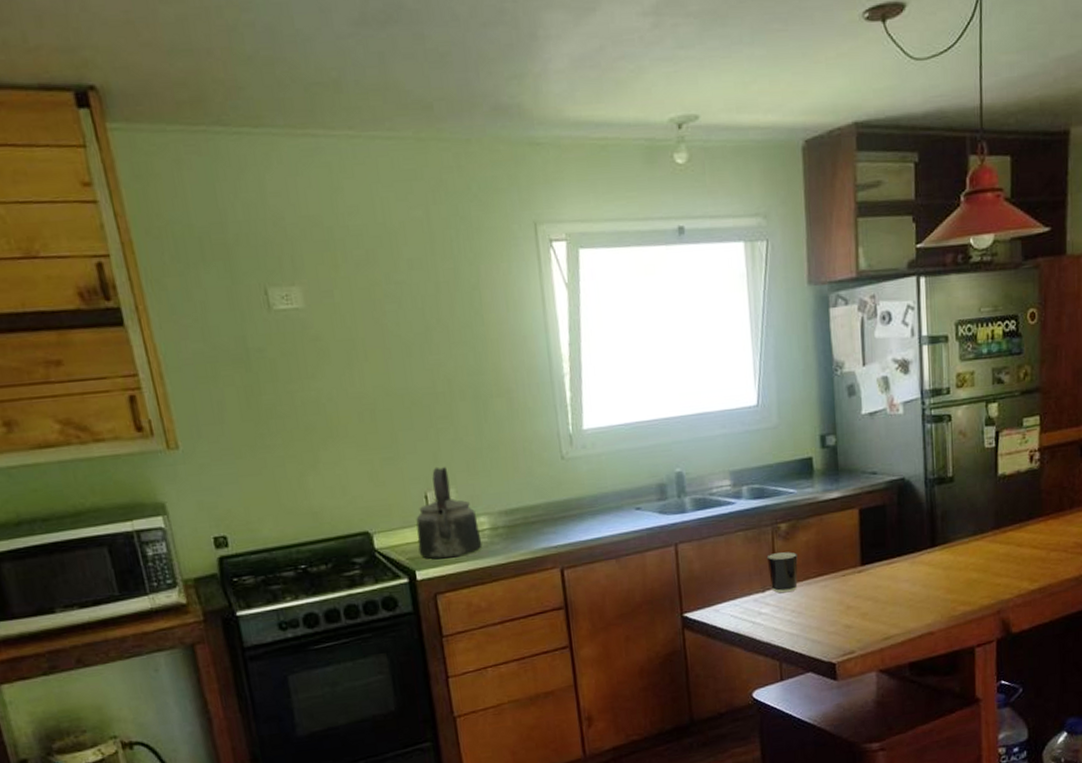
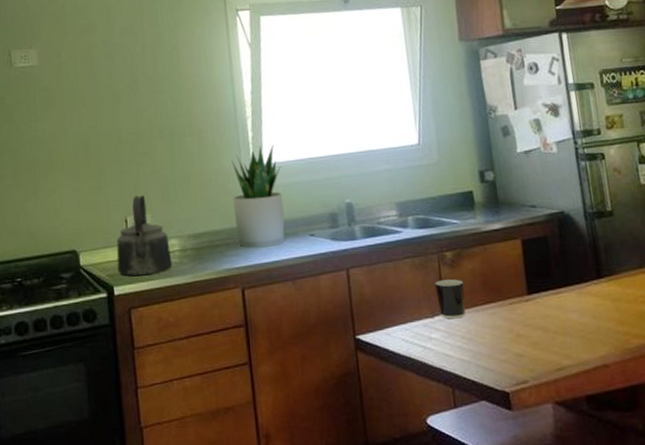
planter: none [547,406,608,525] -> present [231,145,285,248]

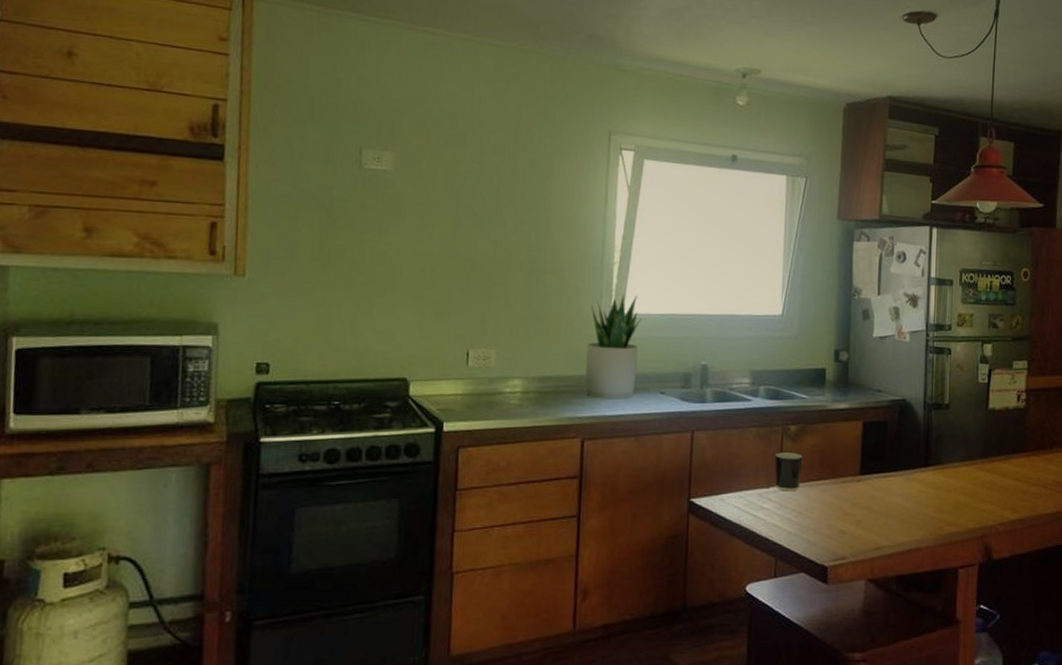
kettle: present [116,195,173,277] -> none [450,327,512,415]

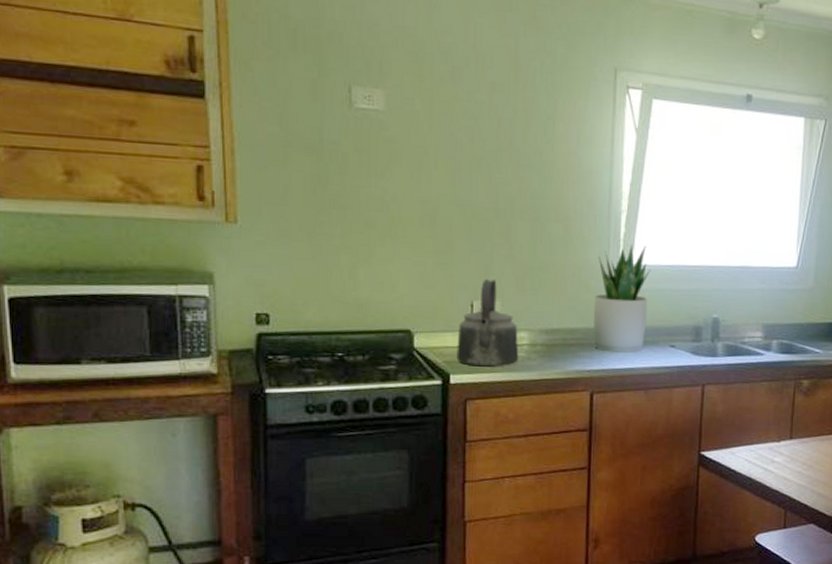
kettle: none [450,327,512,415] -> present [456,278,519,367]
mug: present [774,452,803,491] -> none [786,407,815,445]

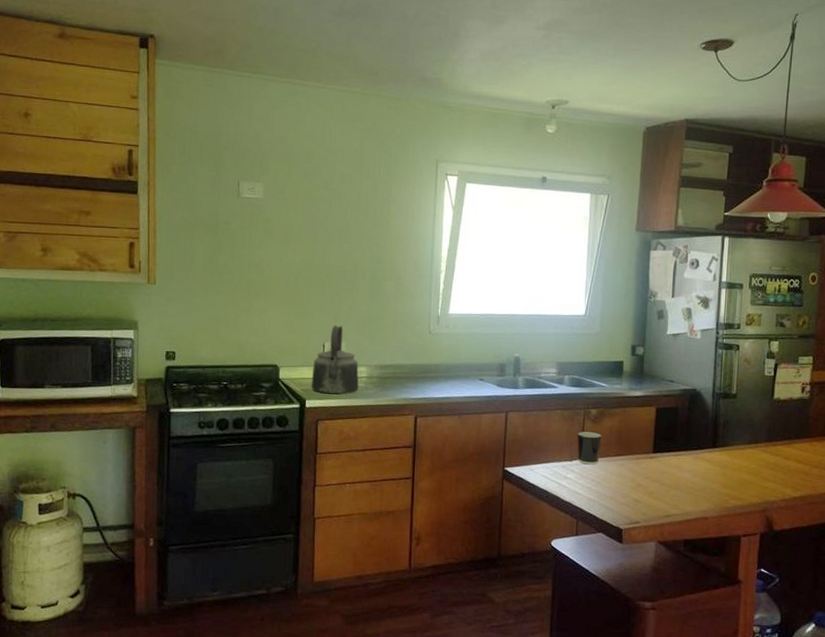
planter: present [593,244,651,353] -> none [418,297,464,385]
mug: none [786,407,815,445] -> present [577,432,602,465]

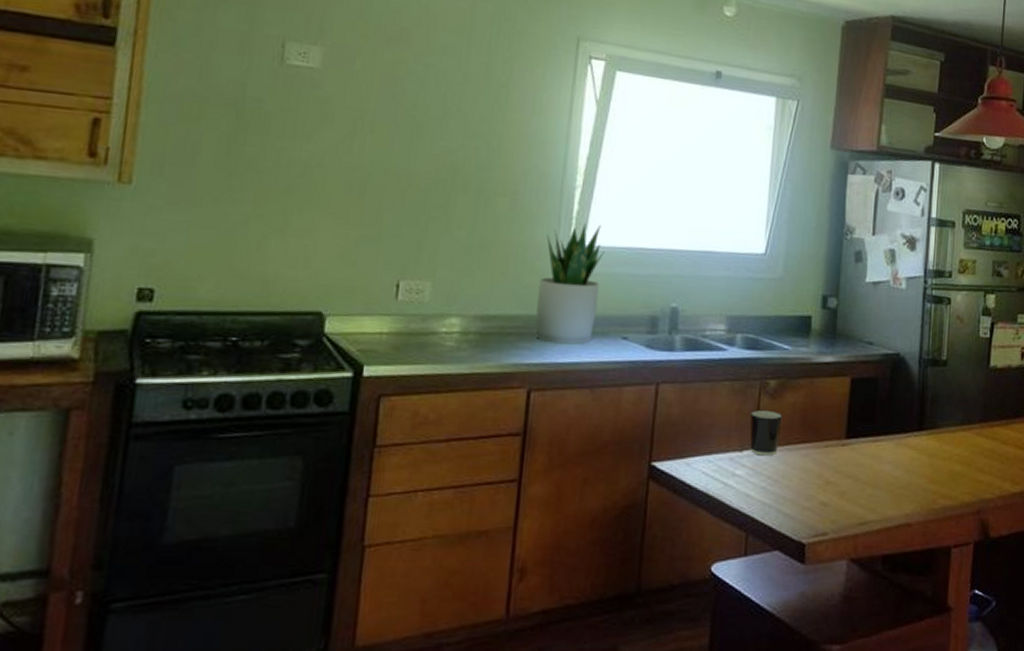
kettle: present [311,325,359,395] -> none [373,255,449,358]
planter: none [418,297,464,385] -> present [535,223,605,345]

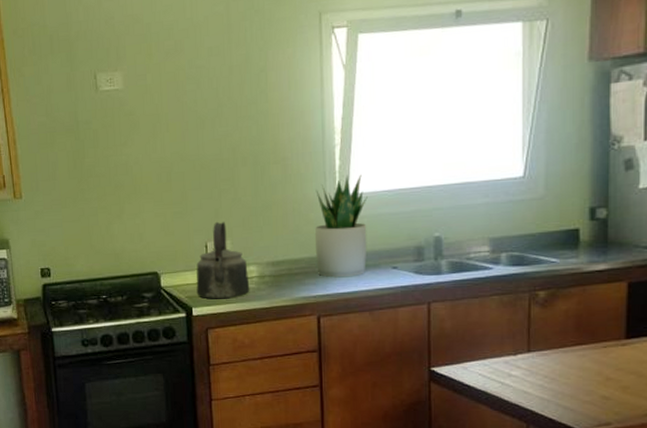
kettle: none [373,255,449,358] -> present [196,221,250,299]
mug: present [750,410,782,456] -> none [521,319,555,358]

